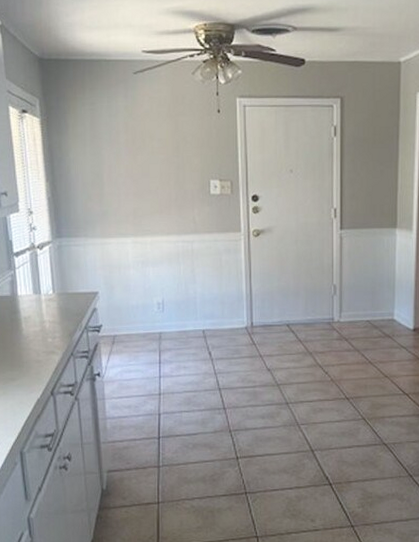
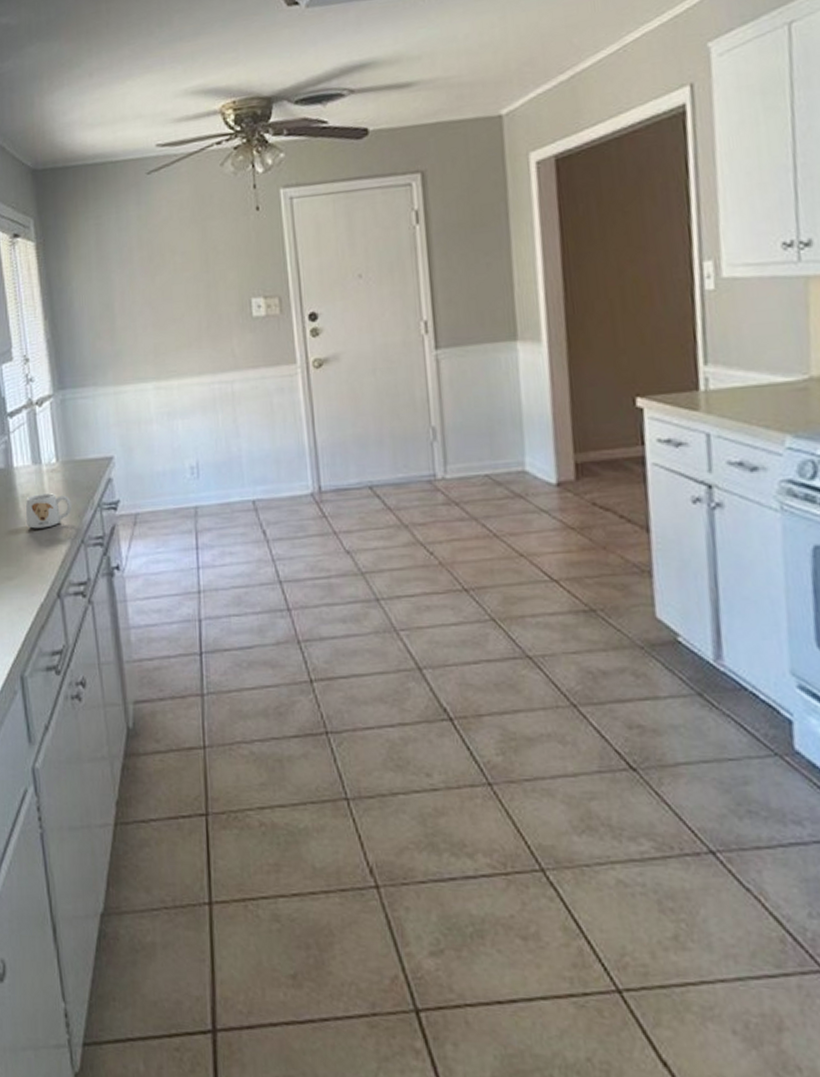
mug: none [27,317,65,343] -> present [25,493,73,529]

